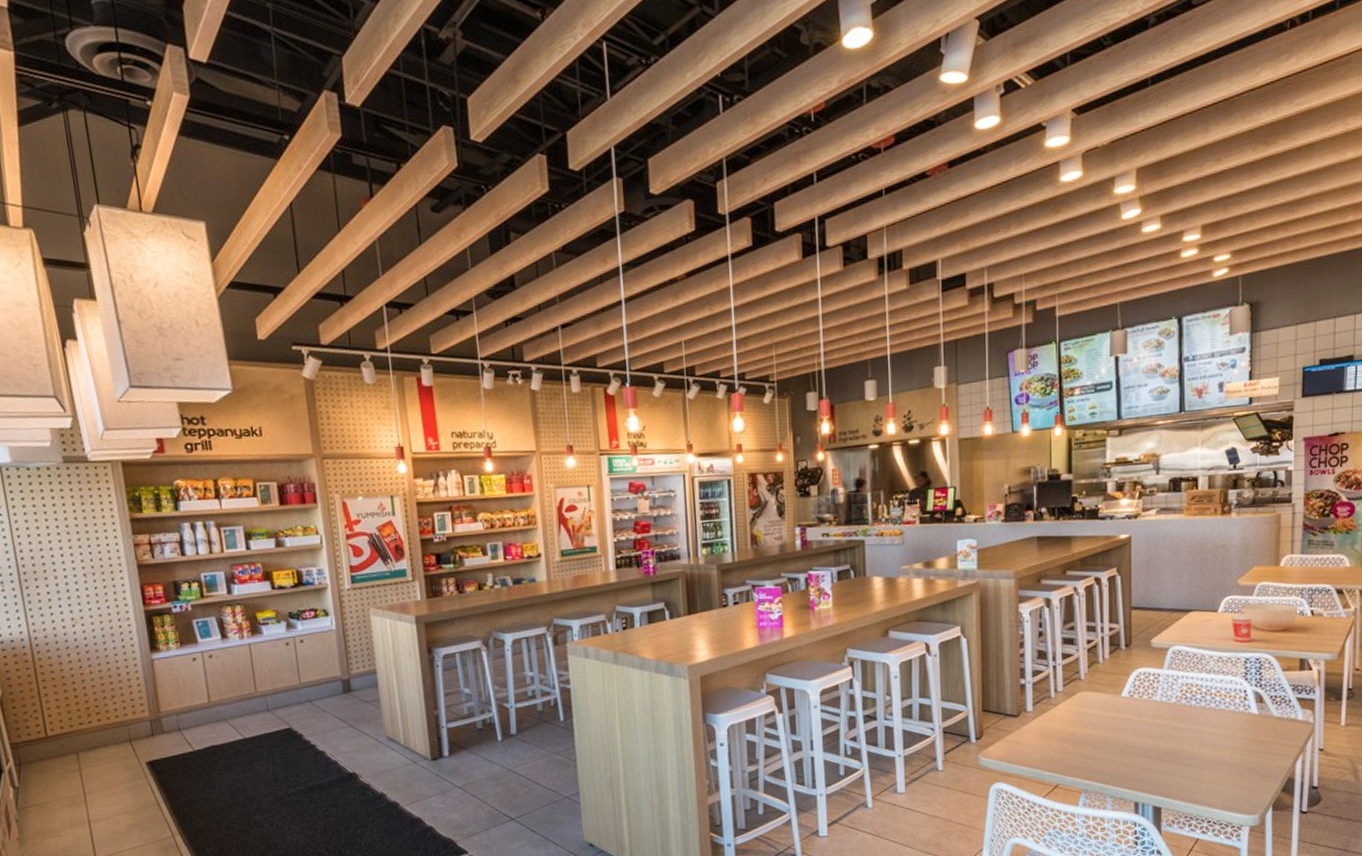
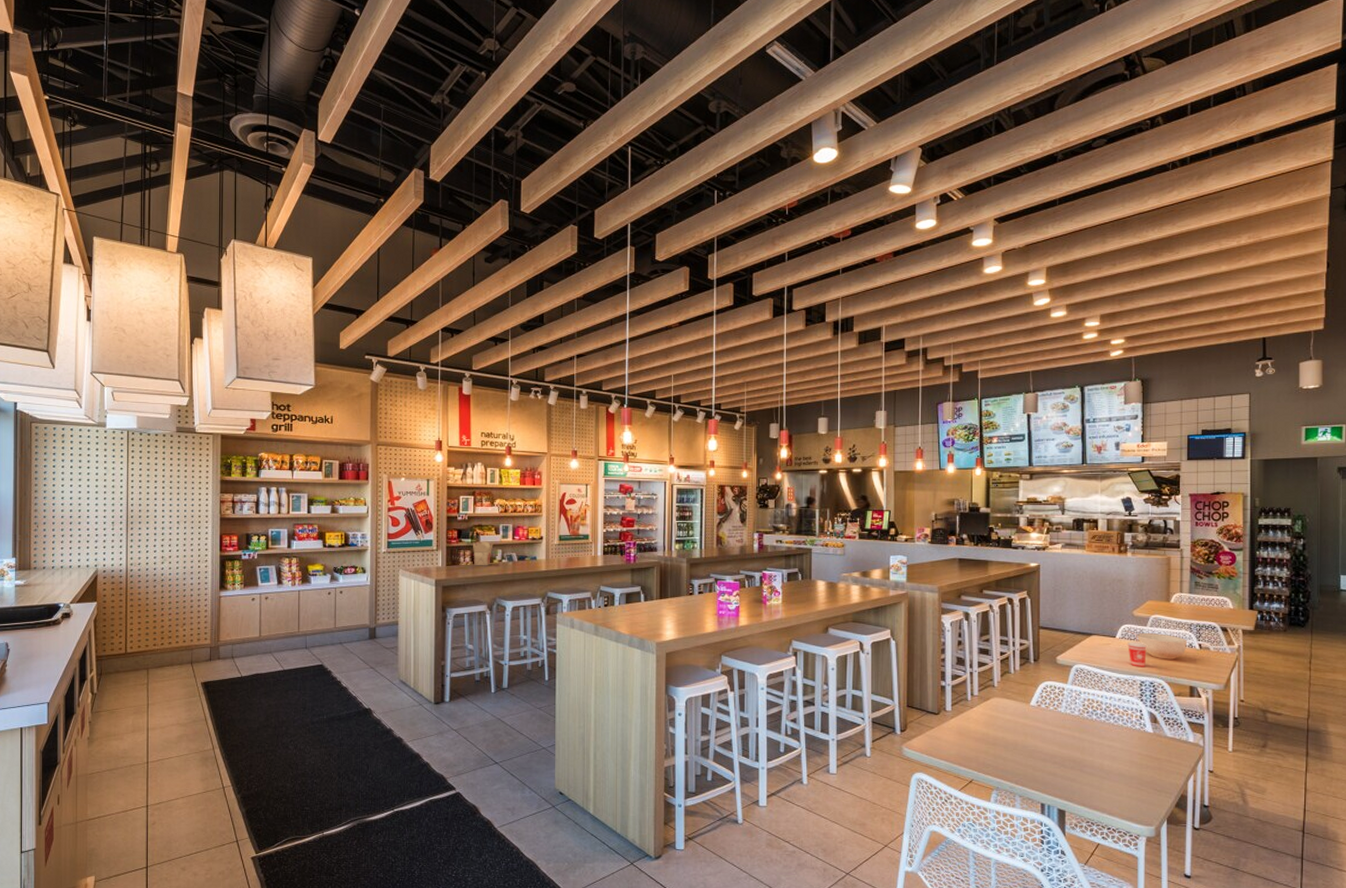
takeout container: none [455,565,482,596] -> present [472,541,493,566]

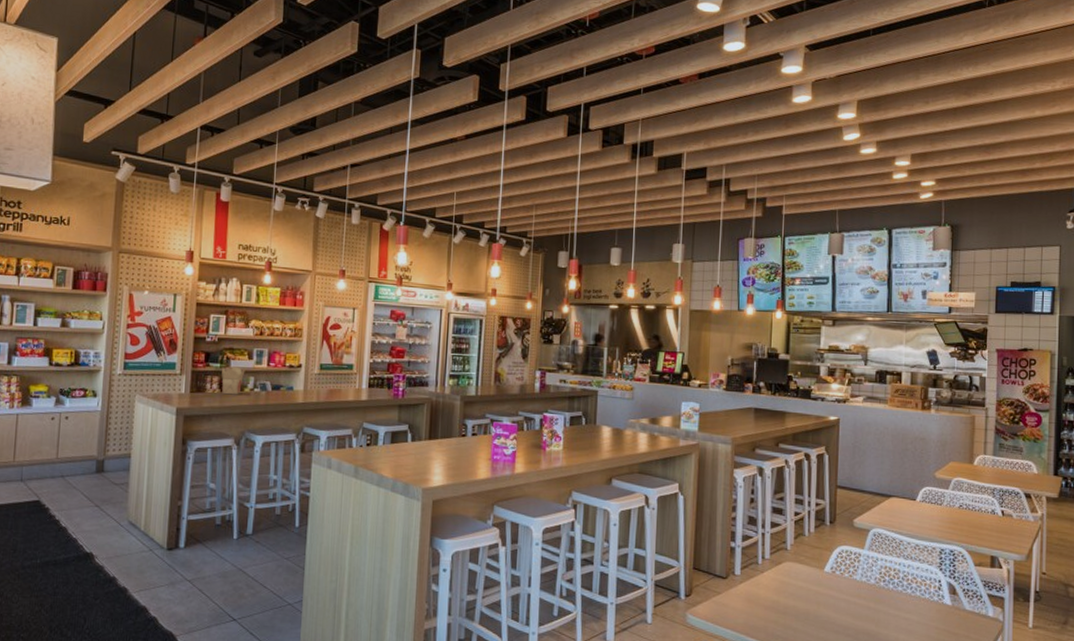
beverage cup: present [1125,631,1147,667] -> none [926,493,948,534]
bowl: present [1137,632,1187,660] -> none [938,496,989,527]

